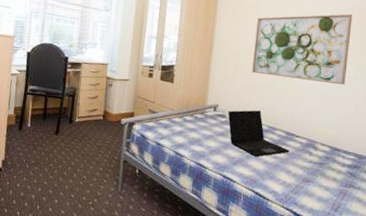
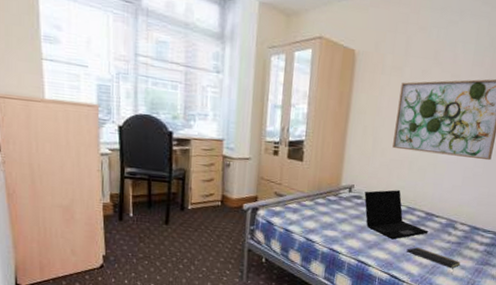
notepad: none [269,165,324,195] -> present [406,247,461,274]

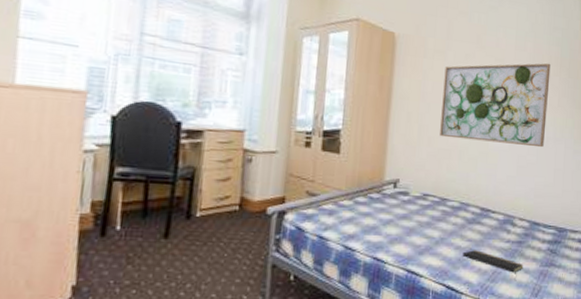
laptop: present [364,190,429,240] -> none [411,183,486,242]

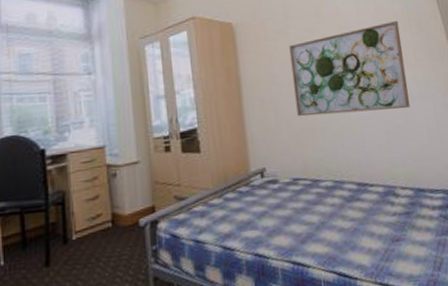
notepad: present [462,250,524,280] -> none [347,229,418,255]

